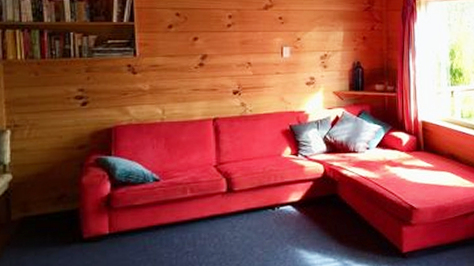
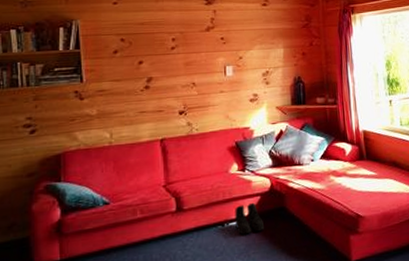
boots: none [286,187,315,220] -> present [235,202,264,235]

